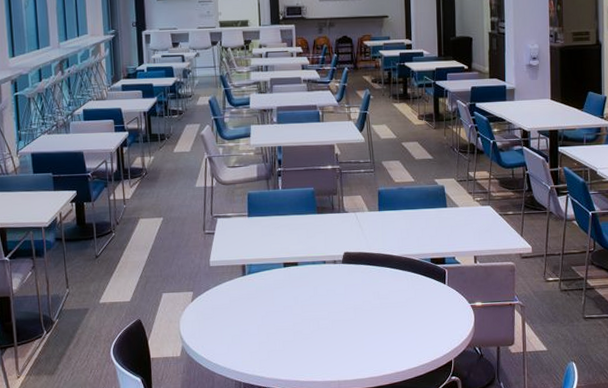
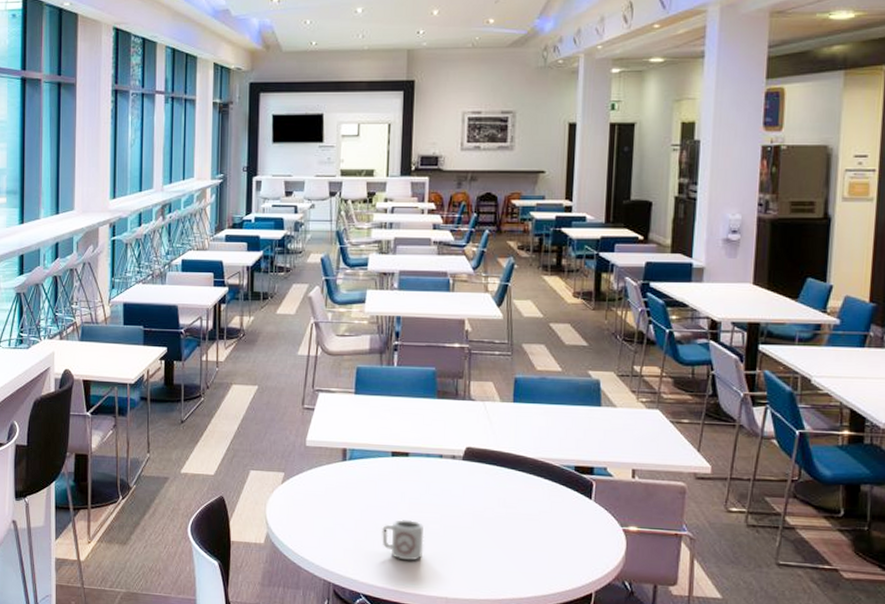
cup: none [281,319,317,355] -> present [382,520,424,561]

